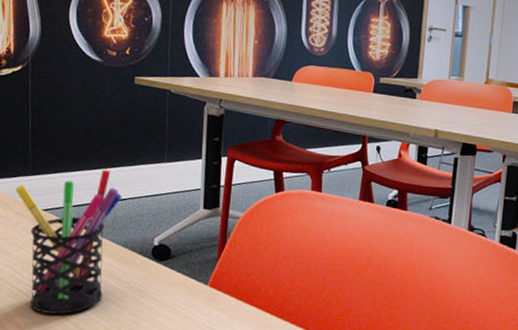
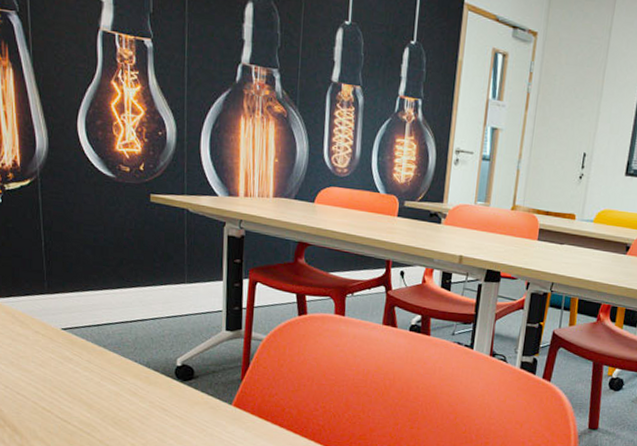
pen holder: present [15,169,123,315] -> none [32,289,143,432]

